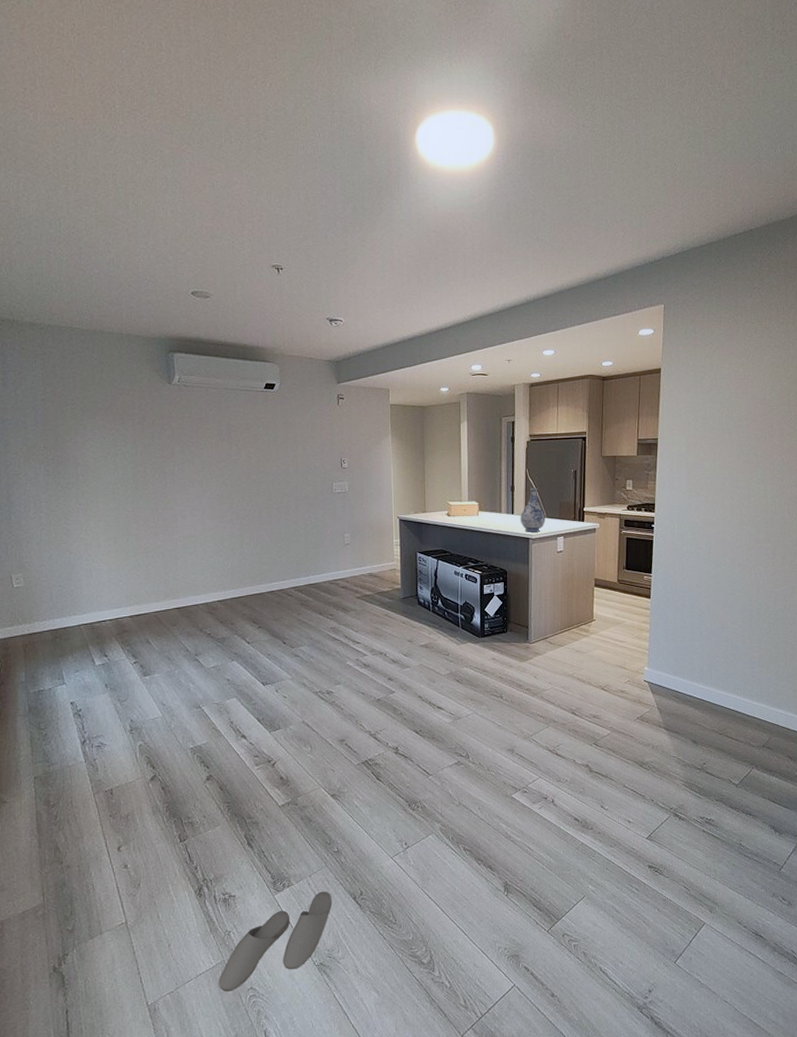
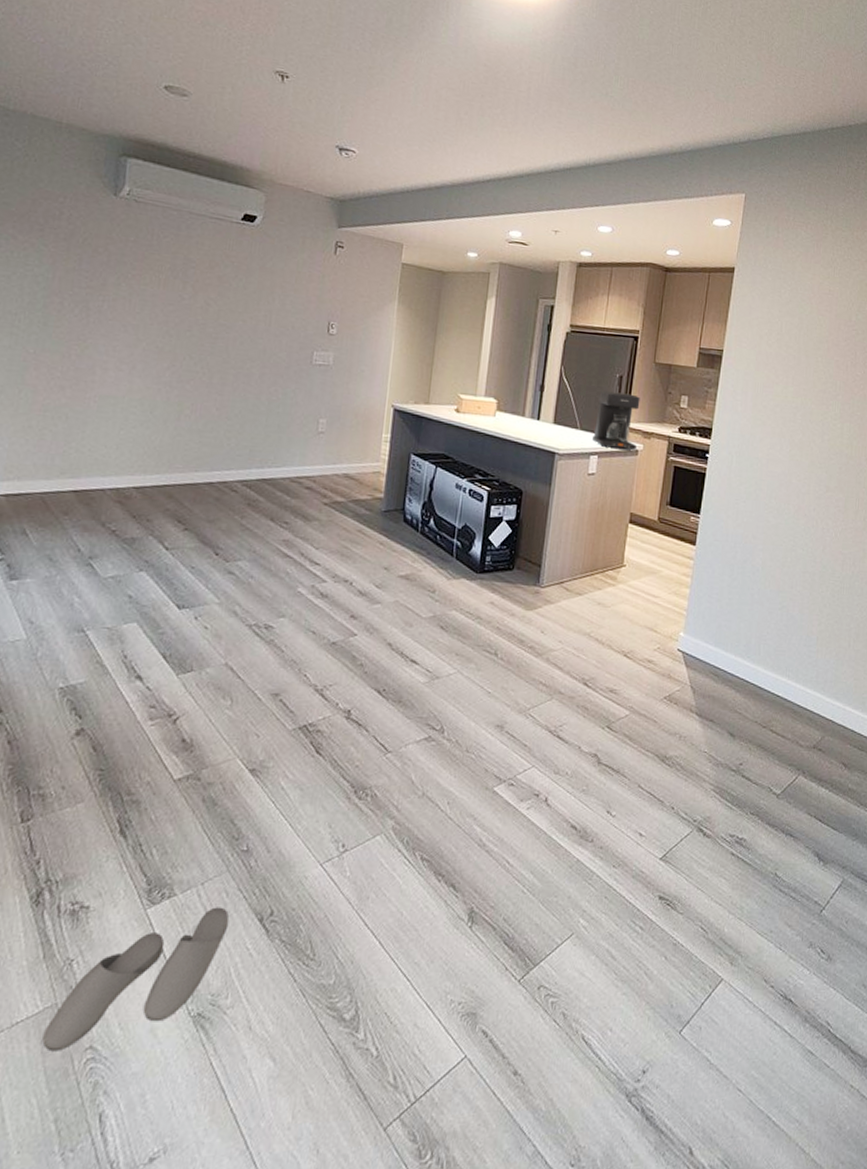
vase: present [520,487,546,532] -> none [546,390,579,446]
coffee maker: none [558,484,594,530] -> present [592,391,640,451]

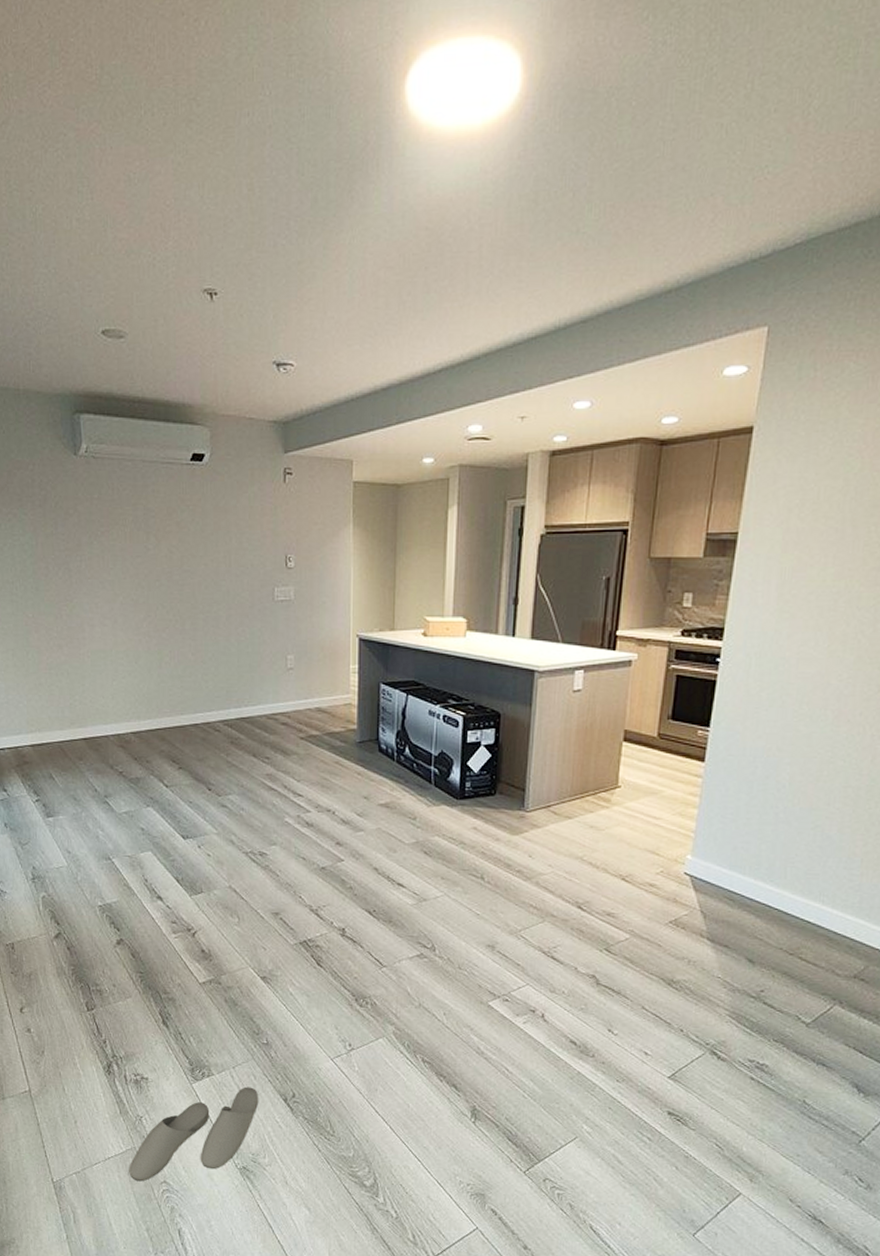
coffee maker: present [592,391,640,451] -> none [577,597,633,662]

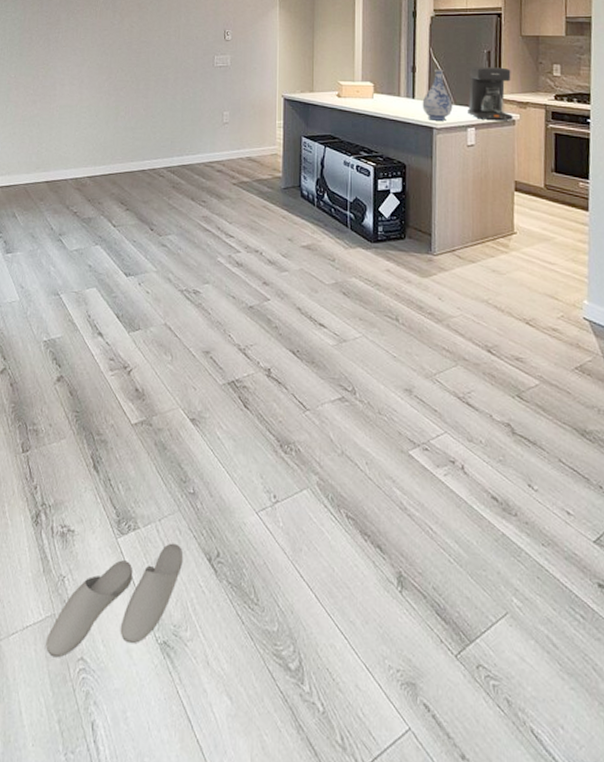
vase: none [523,600,560,662] -> present [422,69,453,121]
coffee maker: none [577,597,633,662] -> present [468,67,513,121]

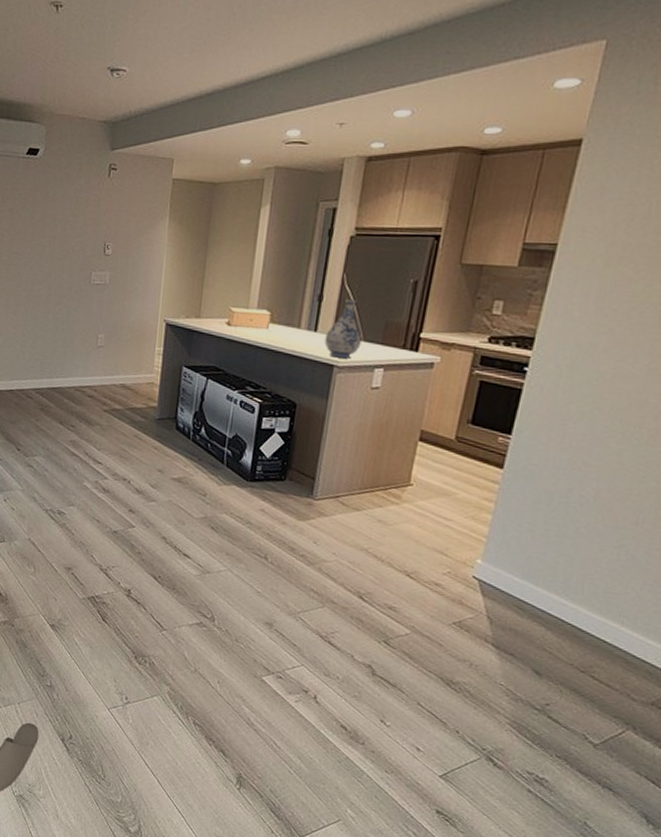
coffee maker: present [468,67,513,121] -> none [378,298,440,364]

